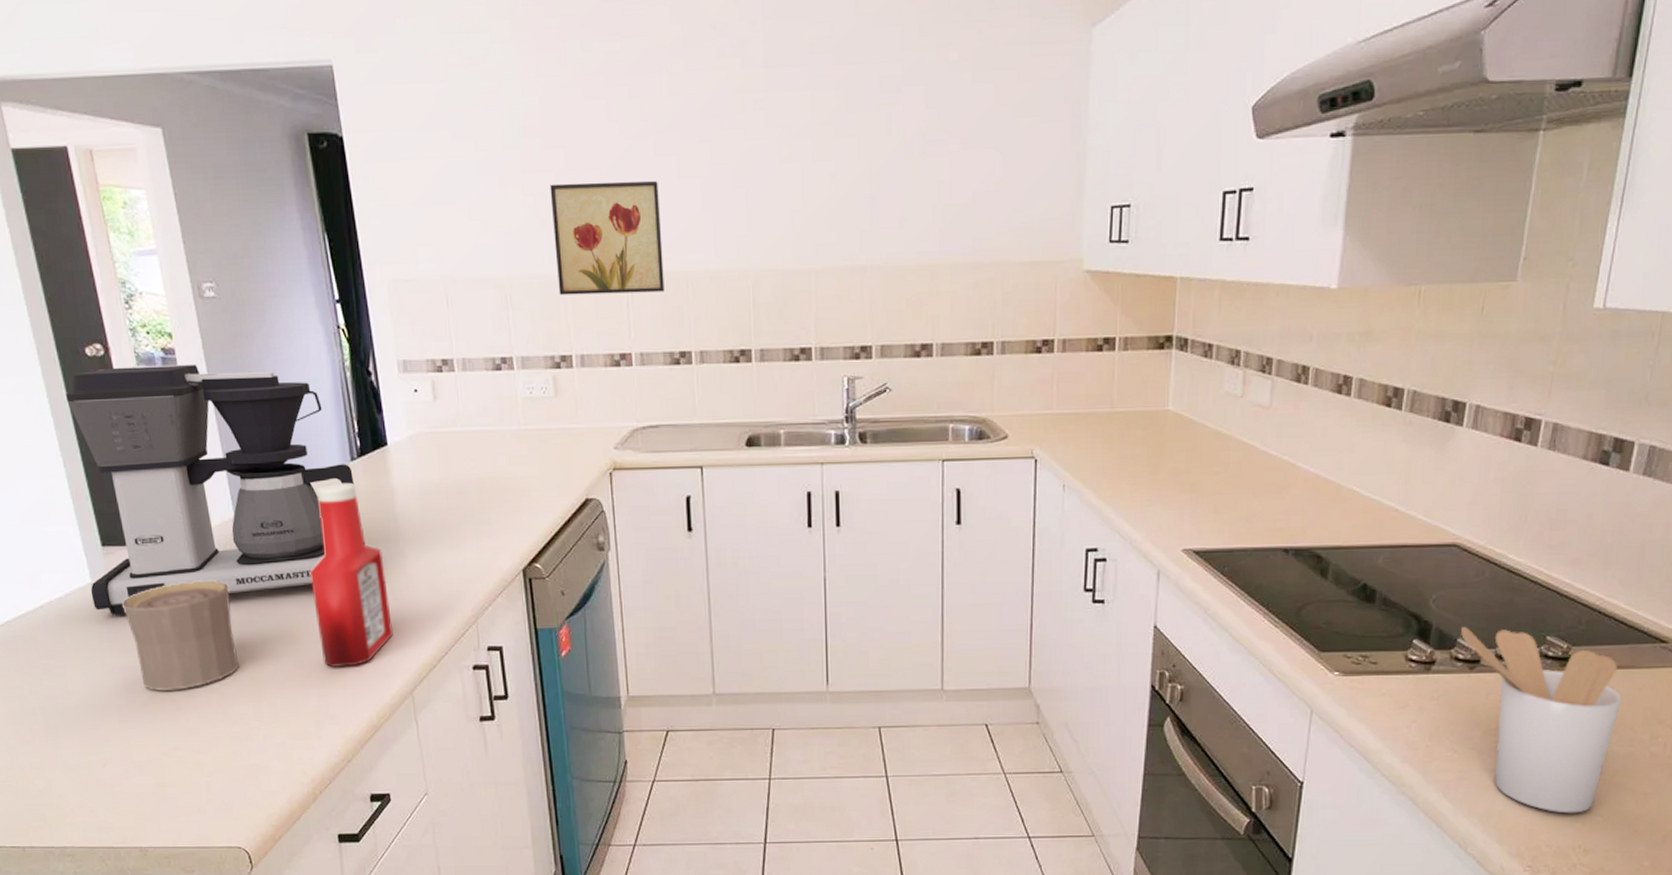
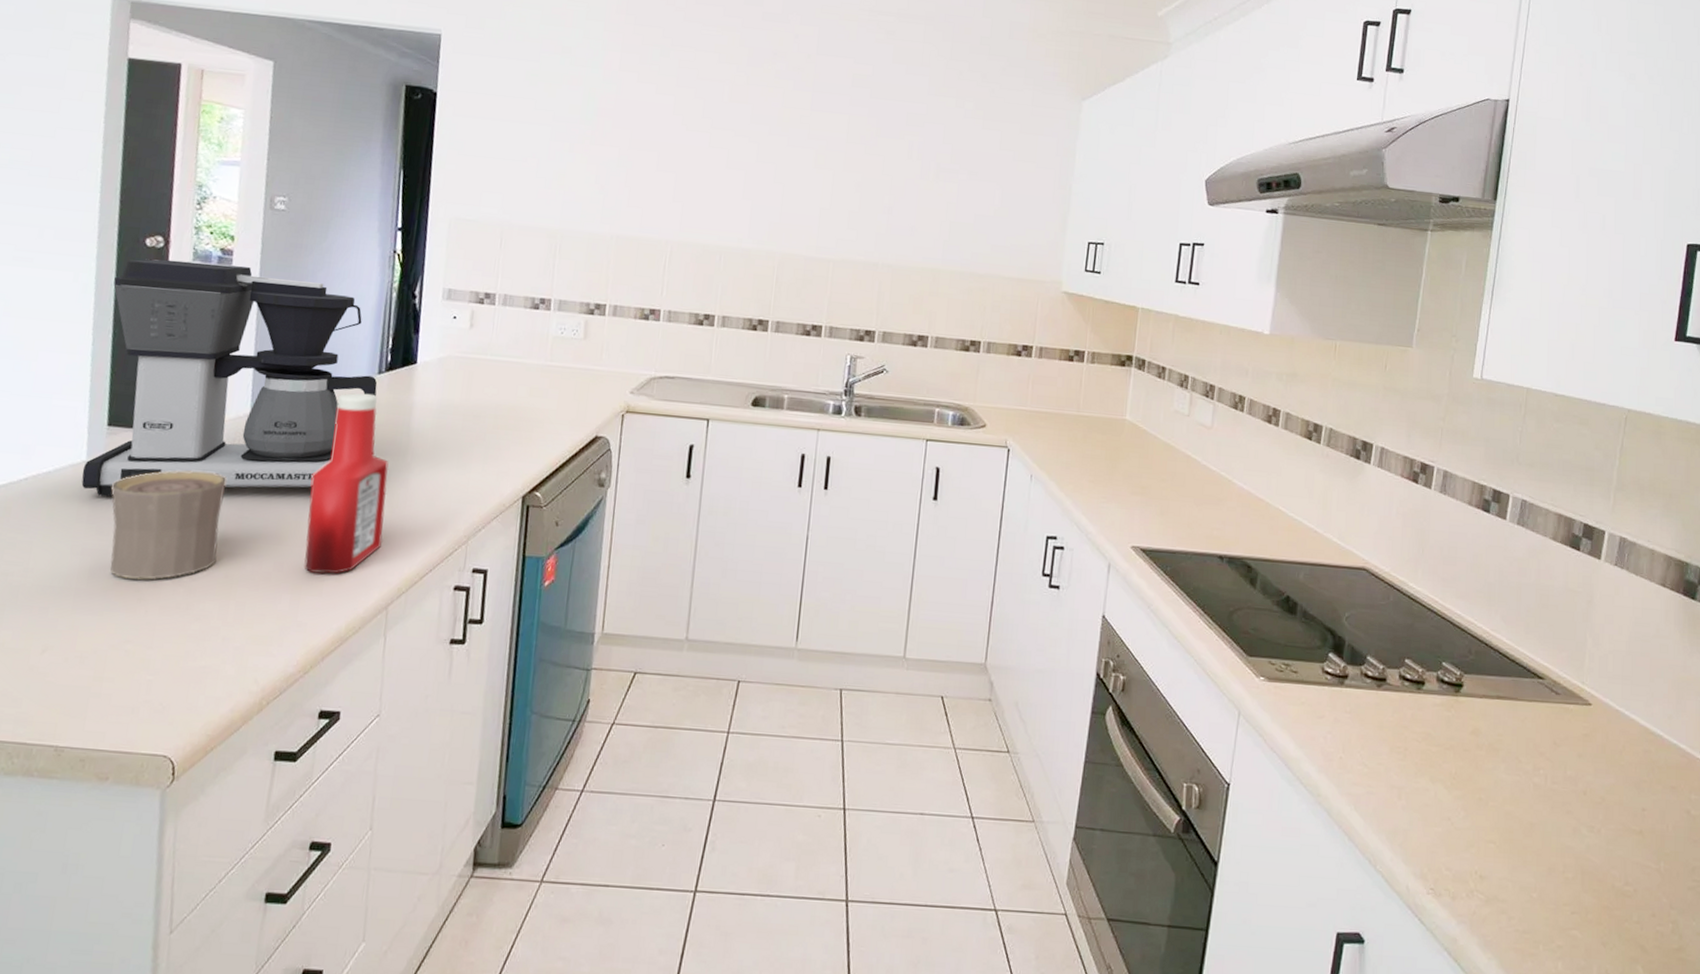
wall art: present [549,181,665,295] -> none [604,157,708,261]
utensil holder: present [1460,626,1622,814] -> none [1369,645,1507,838]

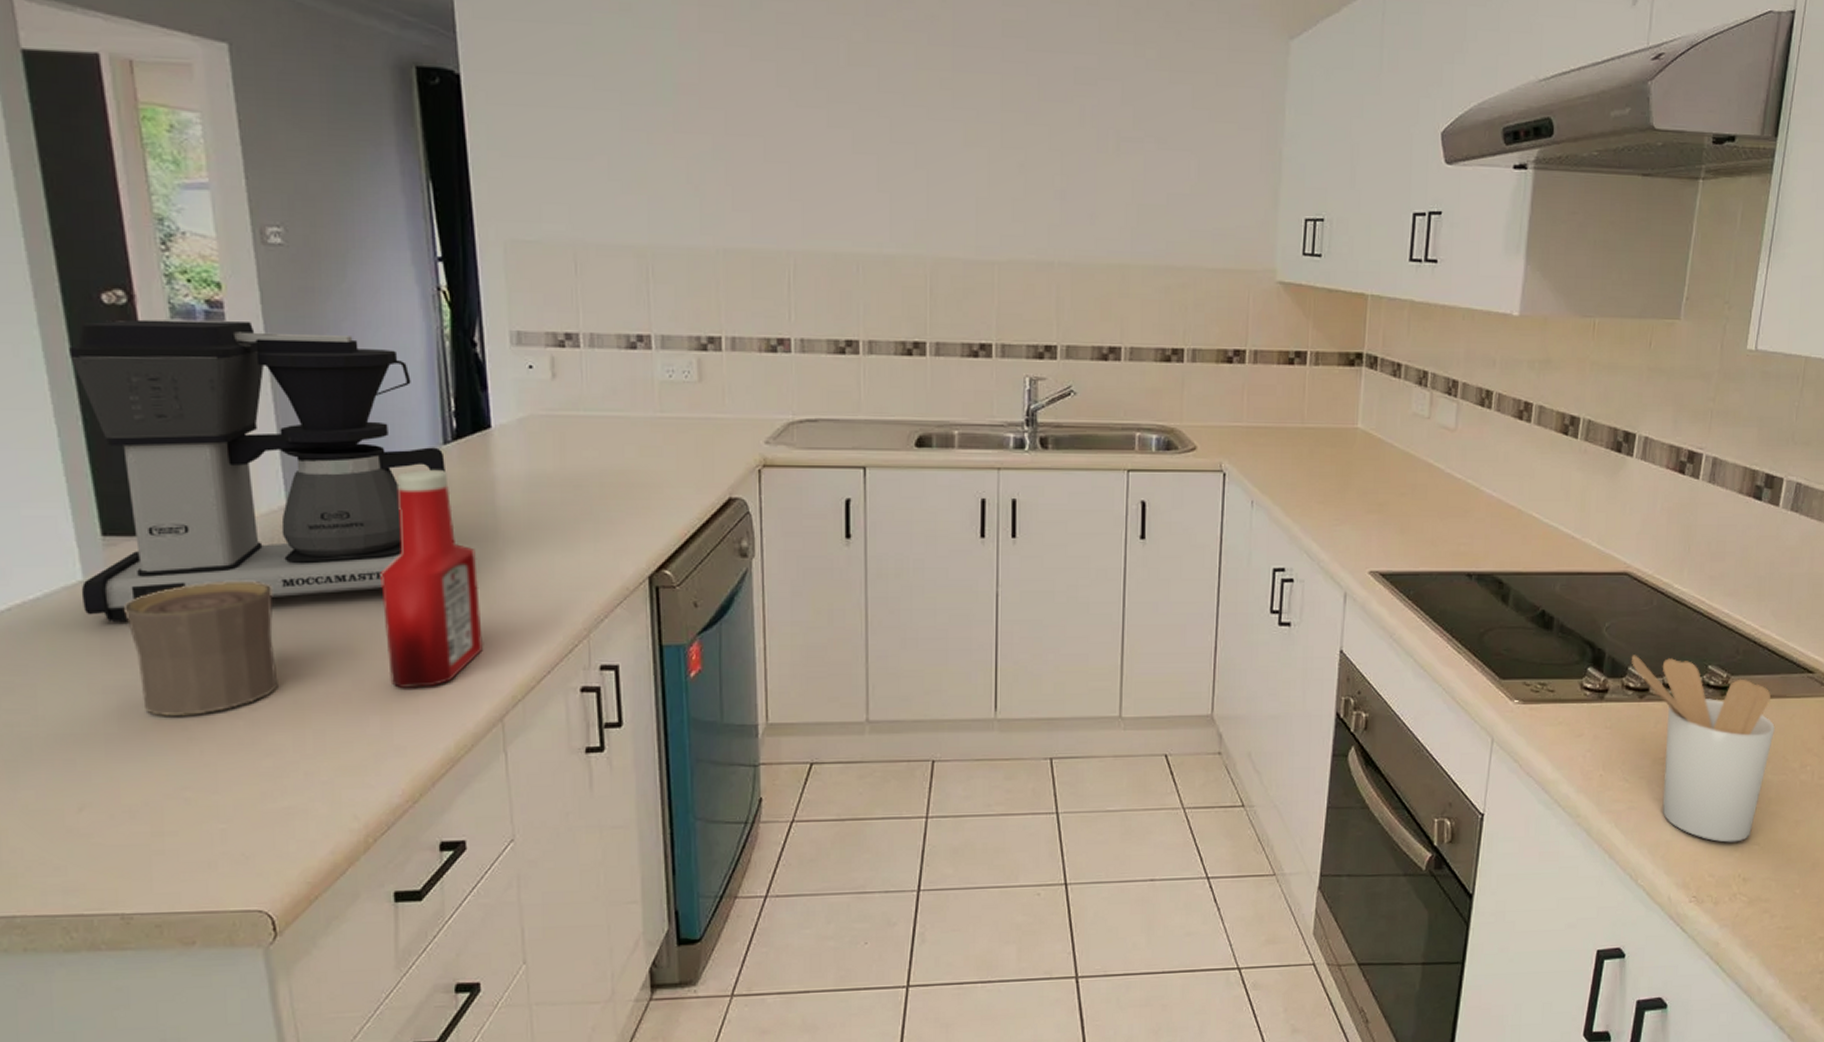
utensil holder: none [1369,645,1507,838] -> present [1631,655,1775,843]

